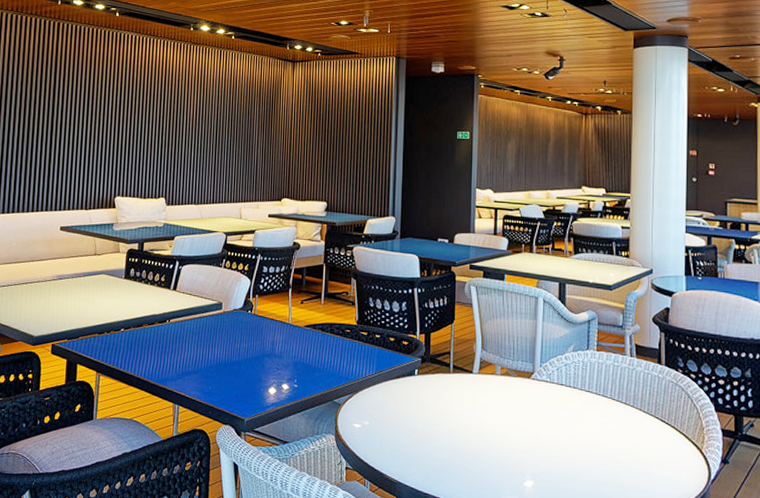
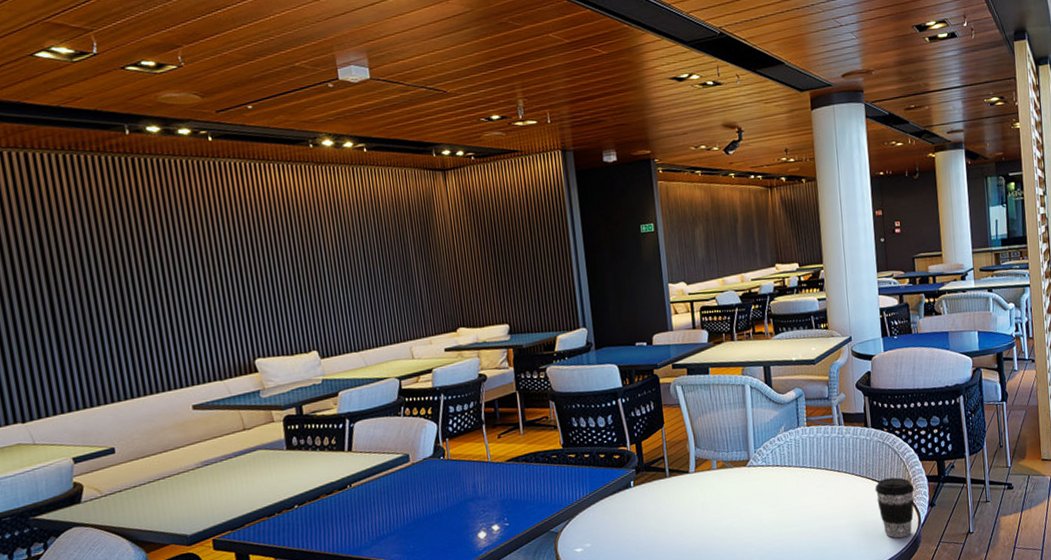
coffee cup: none [663,422,707,491] -> present [875,477,915,539]

